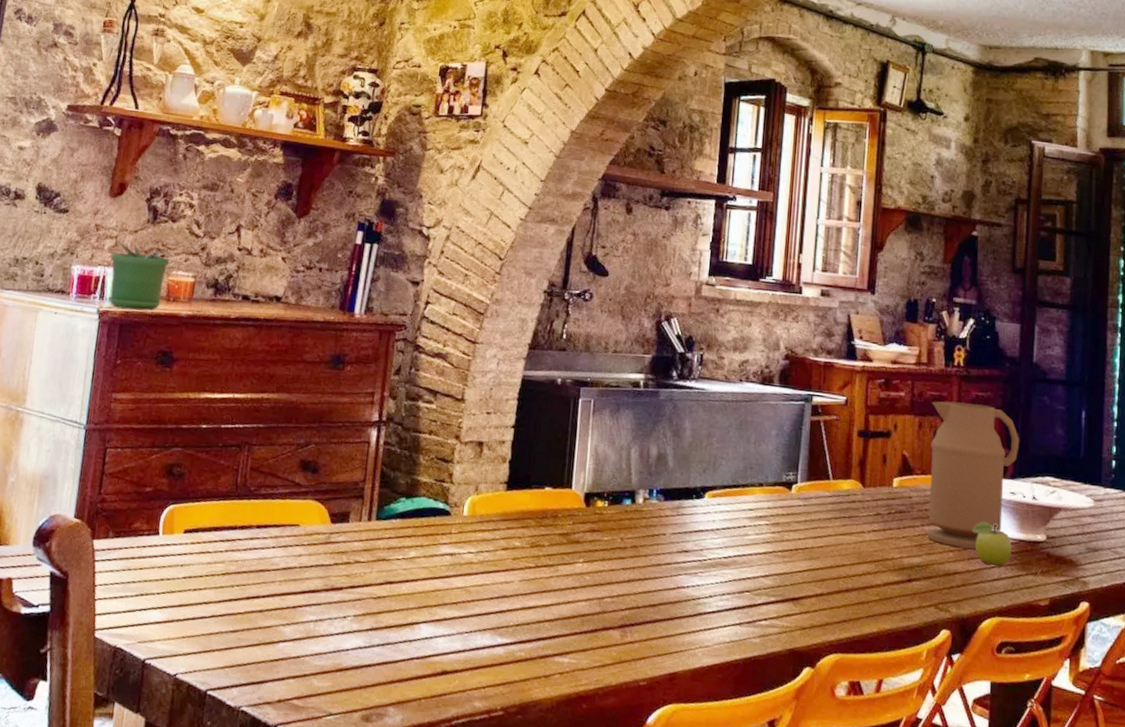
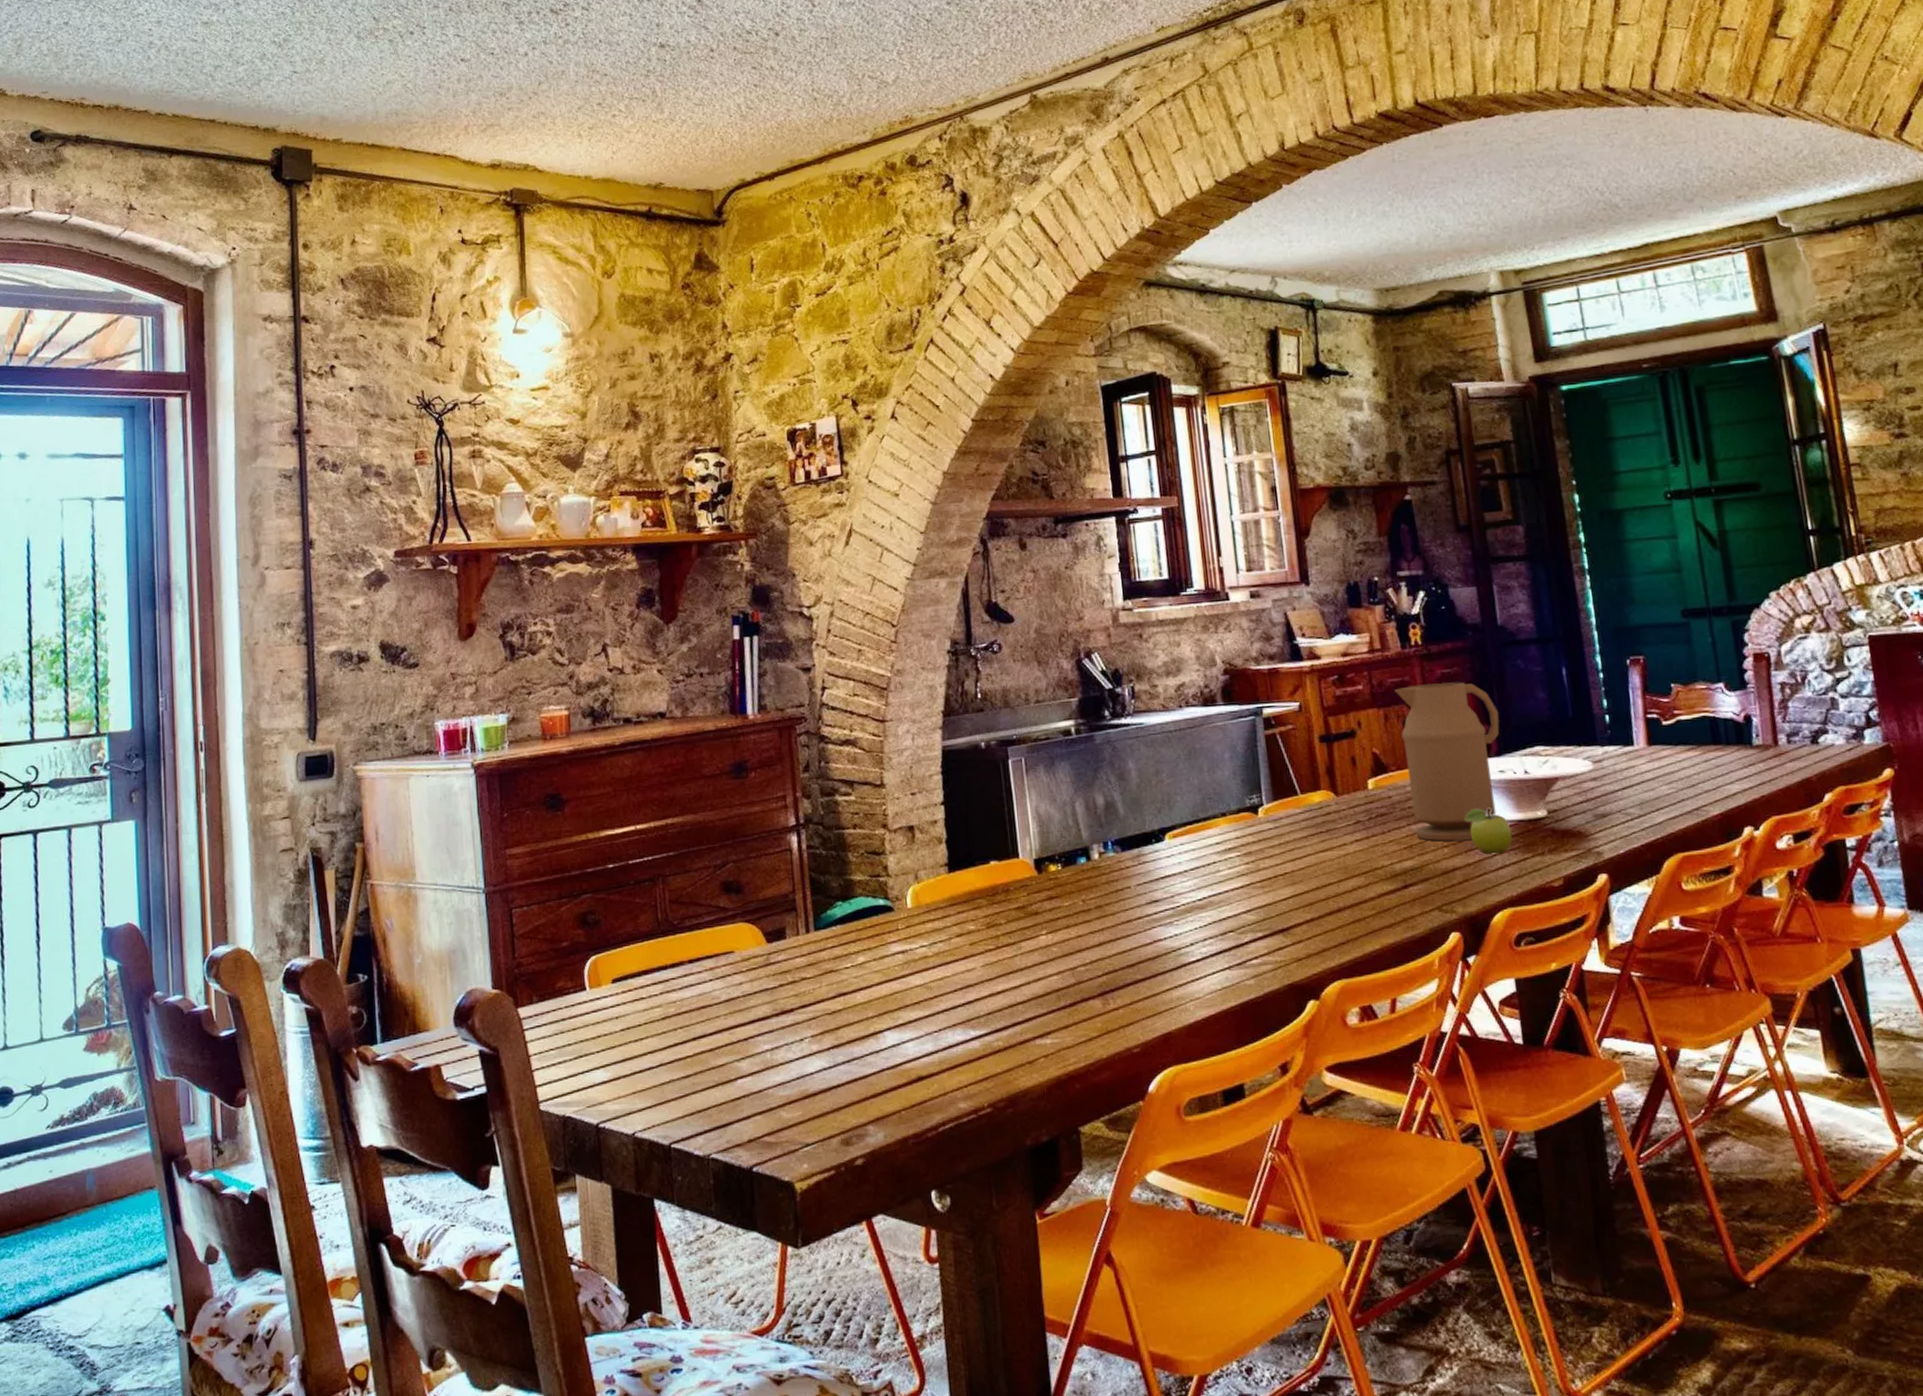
planter: present [109,239,172,312] -> none [474,682,539,759]

